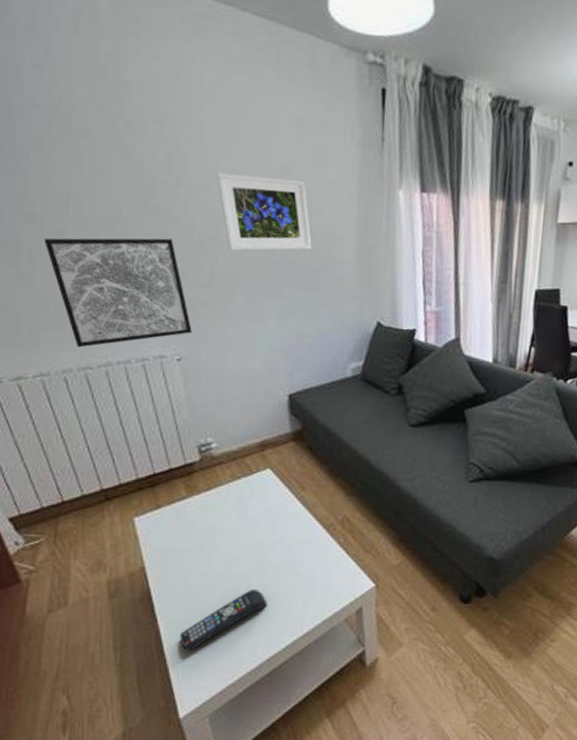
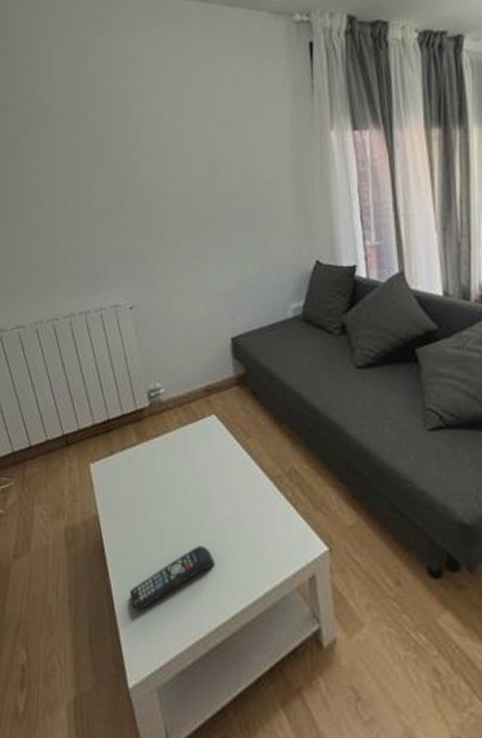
wall art: present [44,238,192,348] -> none [25,198,143,301]
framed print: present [217,172,312,251] -> none [164,133,249,204]

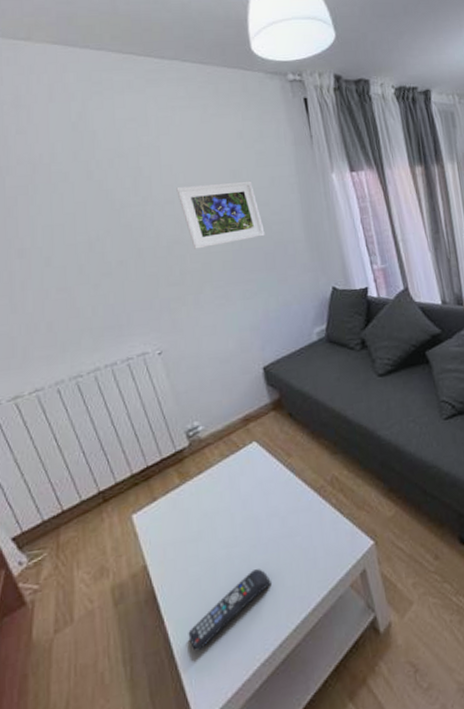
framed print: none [164,133,249,204] -> present [176,180,265,249]

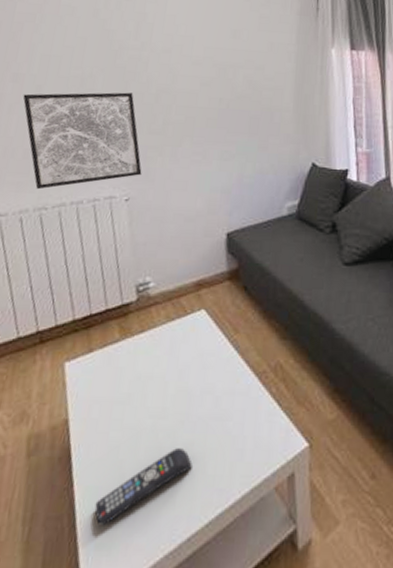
wall art: none [33,249,169,360] -> present [22,92,142,190]
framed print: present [176,180,265,249] -> none [175,38,255,102]

